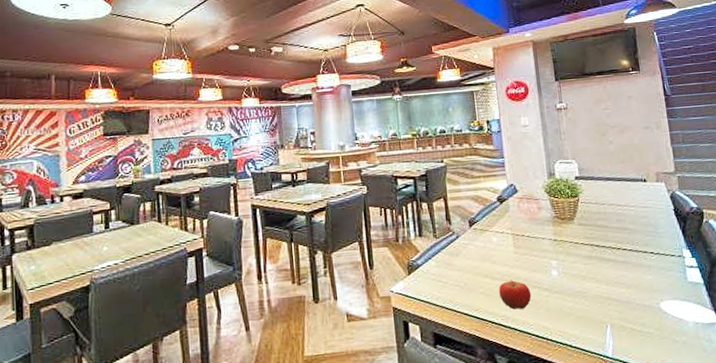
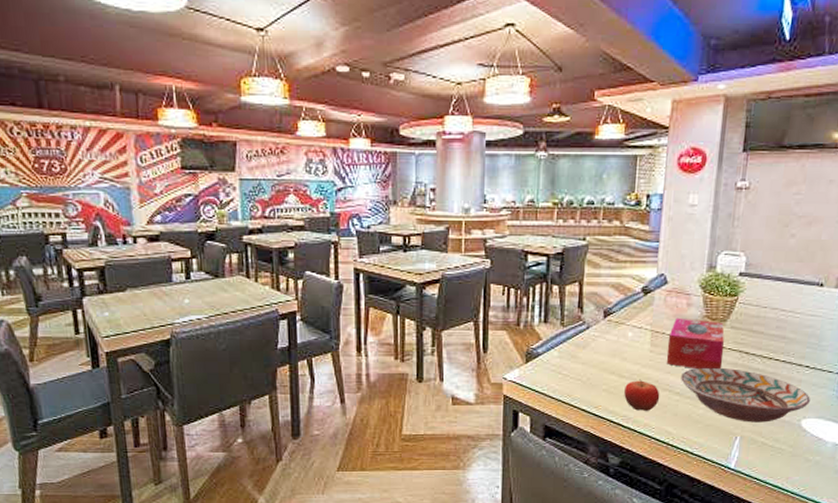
tissue box: none [527,220,579,266] -> present [667,317,725,370]
decorative bowl: none [546,261,663,311] -> present [681,367,810,423]

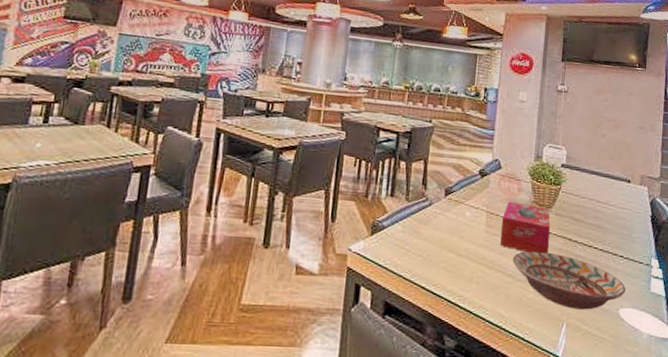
fruit: present [624,379,660,411] -> none [461,259,494,292]

